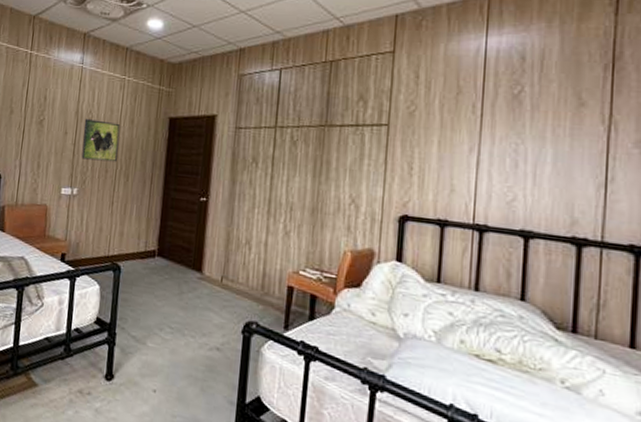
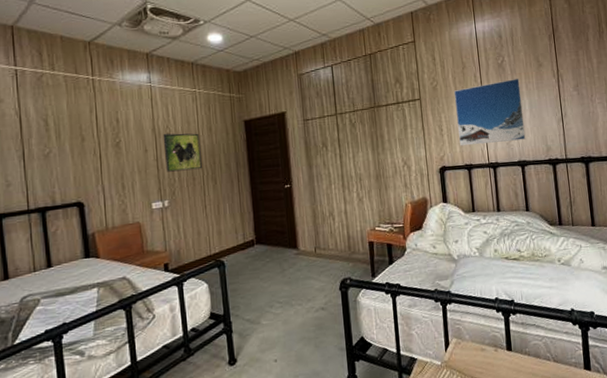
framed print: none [434,117,543,203] -> present [453,79,526,146]

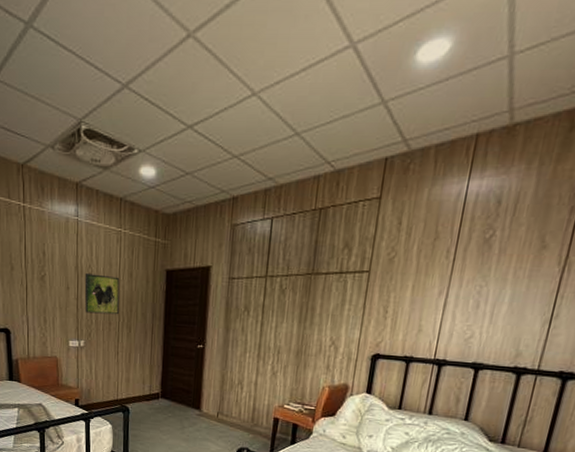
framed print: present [453,79,526,146] -> none [404,261,508,339]

